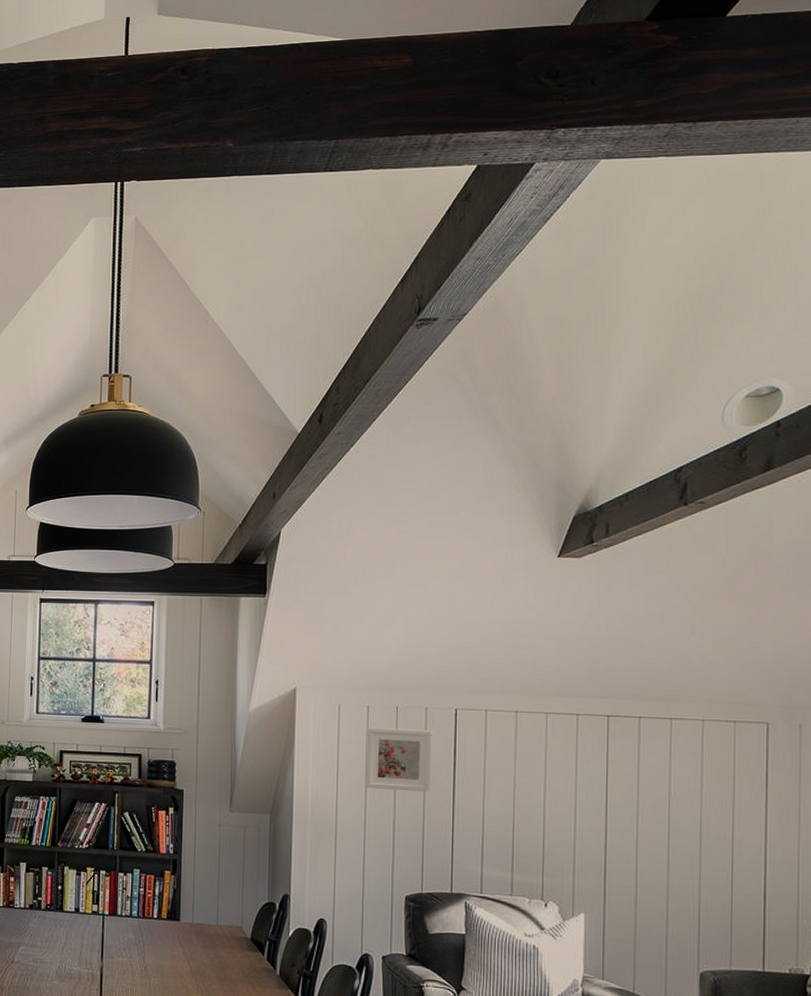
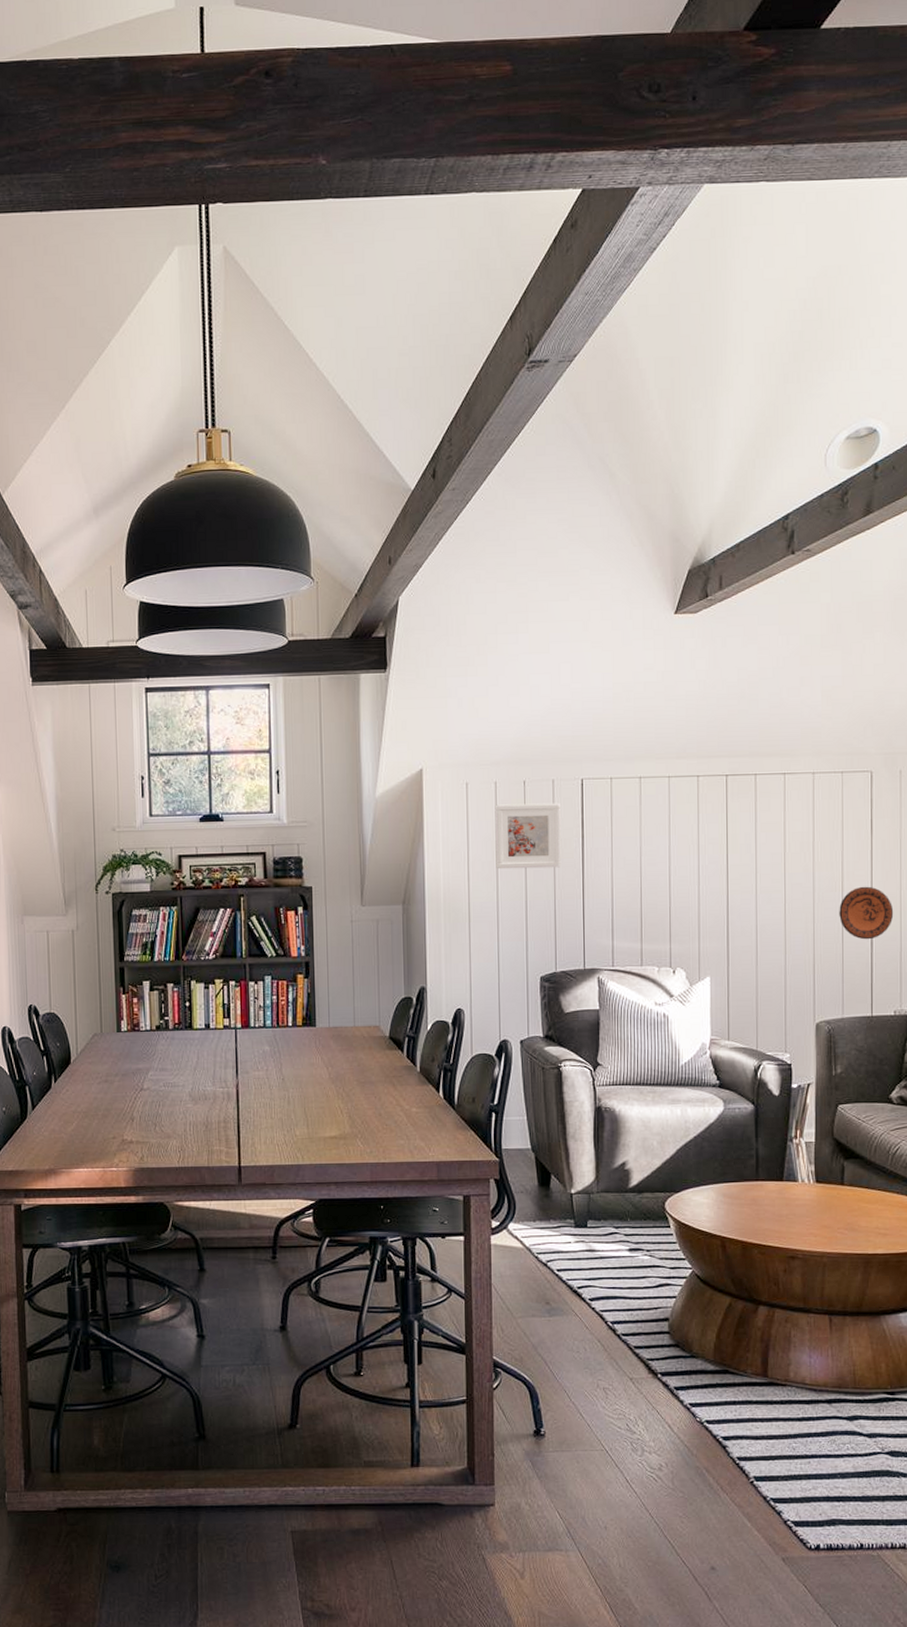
decorative plate: none [728,838,791,893] -> present [839,886,894,940]

